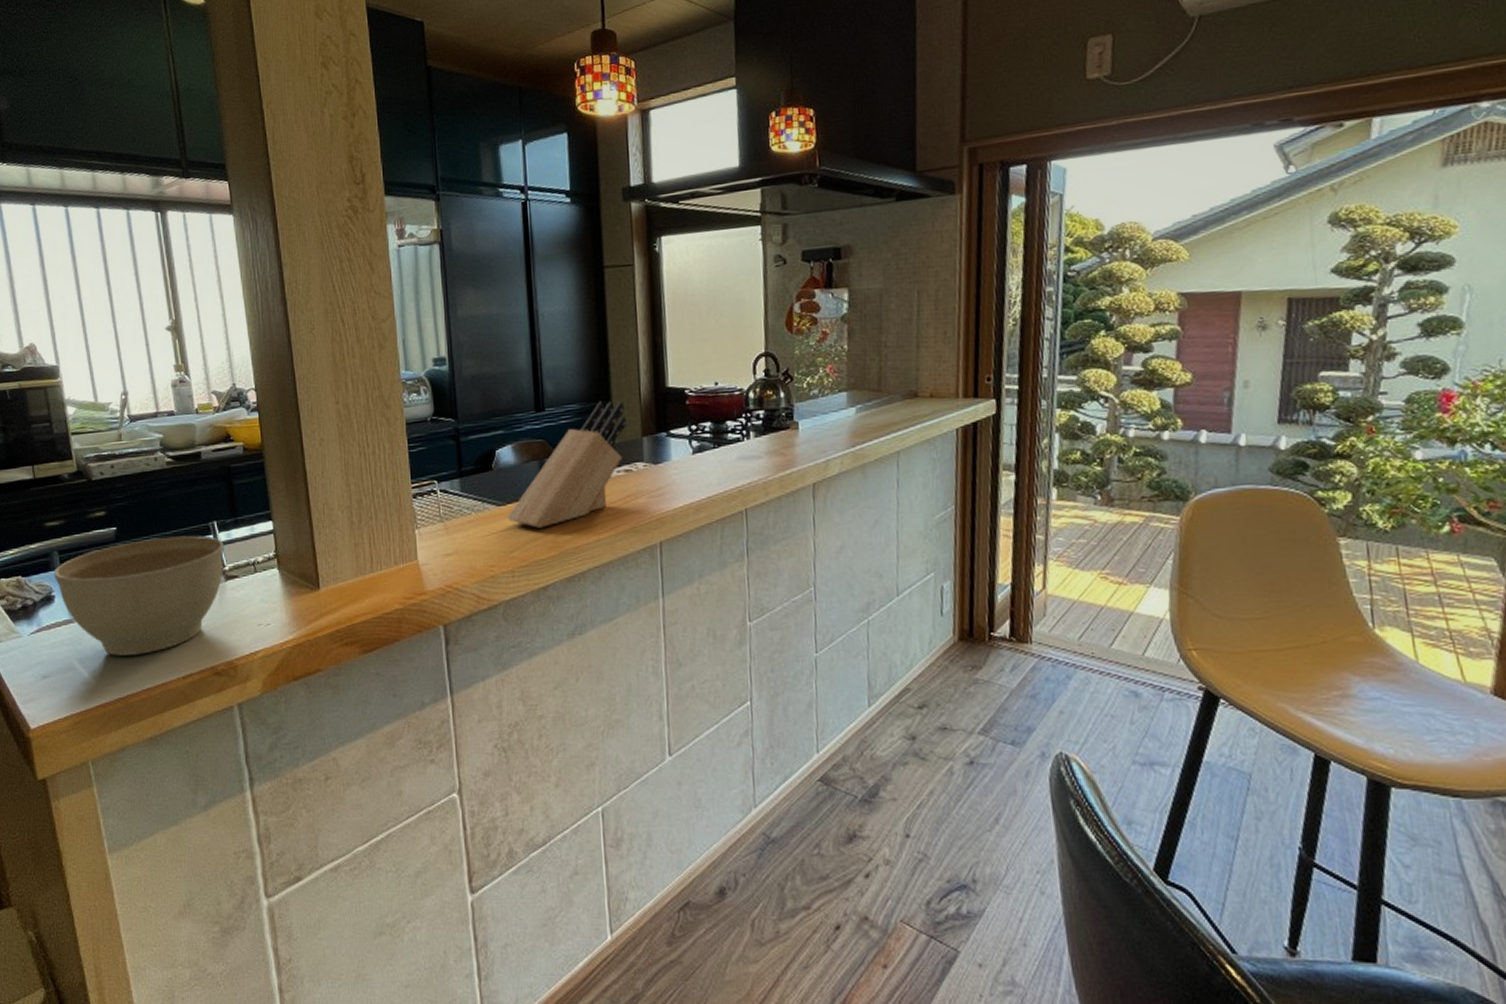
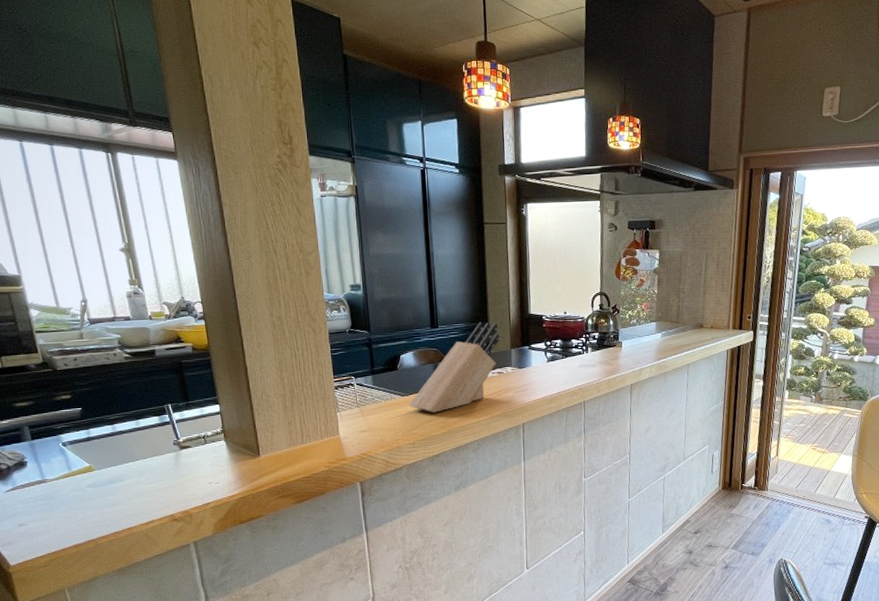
planter bowl: present [53,535,224,656] -> none [25,415,178,508]

